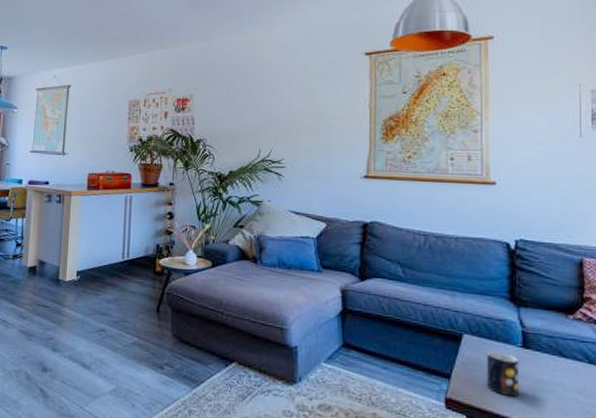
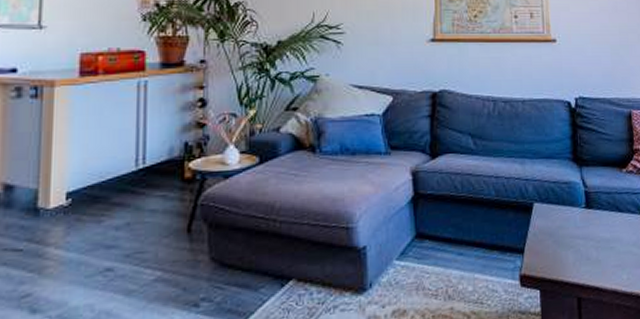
mug: present [486,351,520,397] -> none [555,216,585,262]

